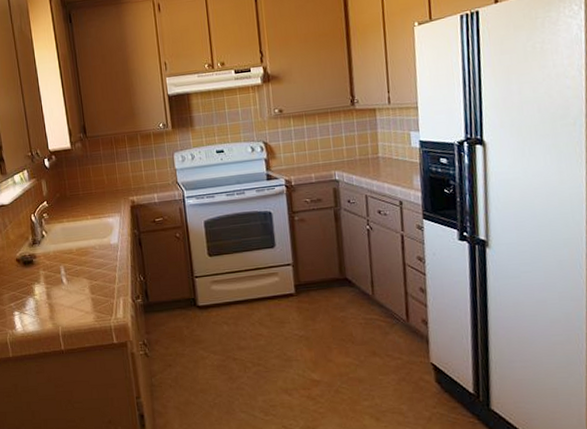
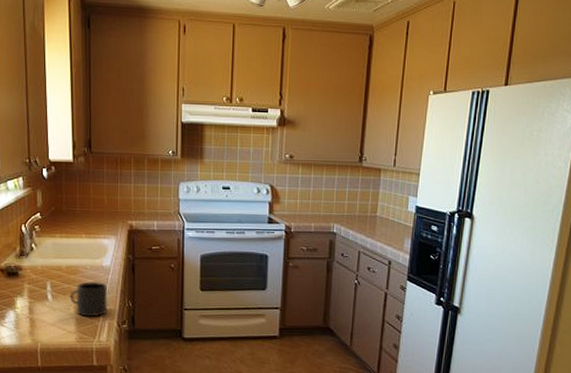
mug: none [83,259,121,296] -> present [69,281,108,317]

